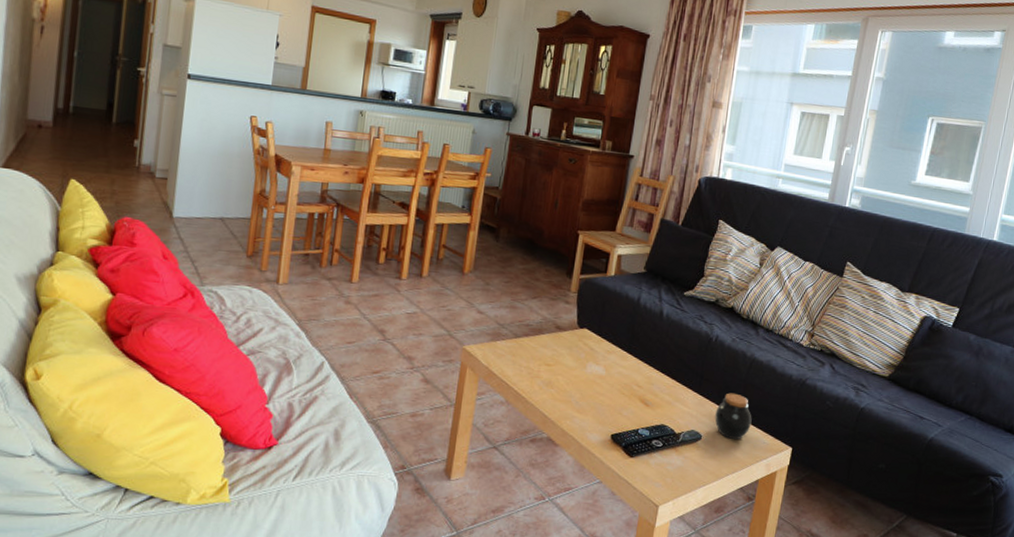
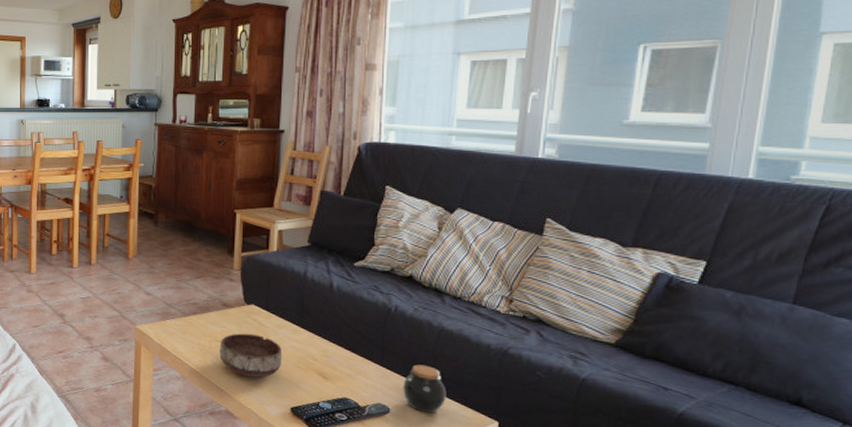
bowl: none [547,357,609,404] -> present [219,333,283,378]

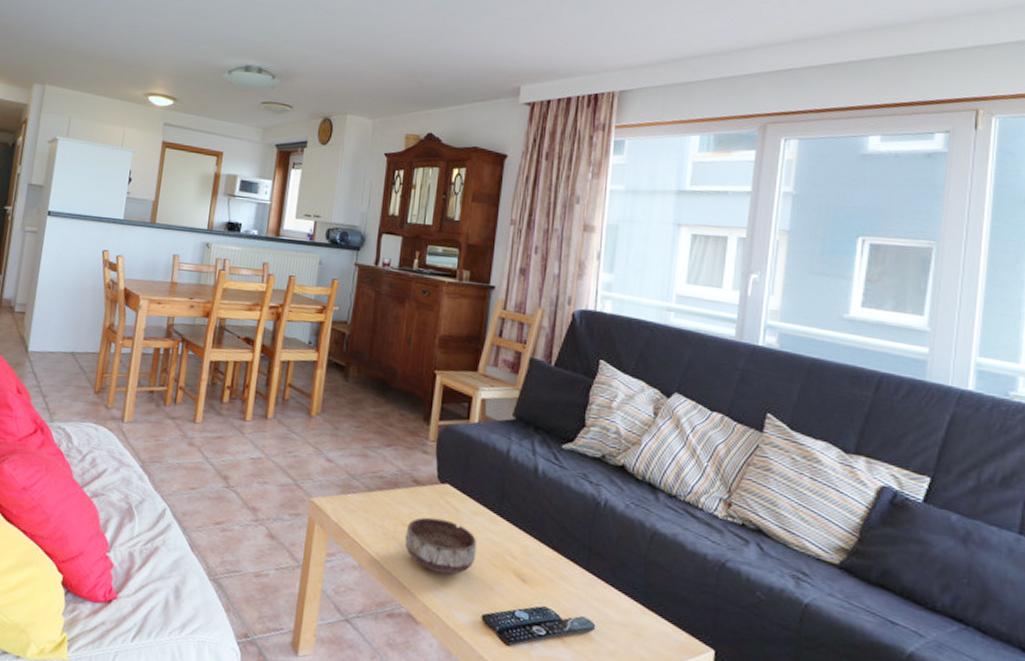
jar: present [403,364,446,414] -> none [610,572,658,635]

